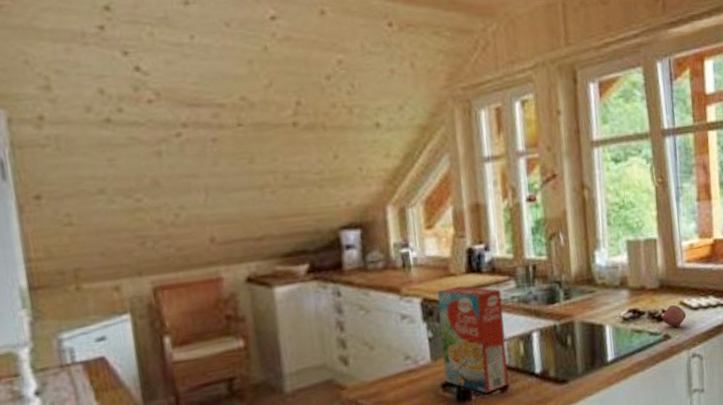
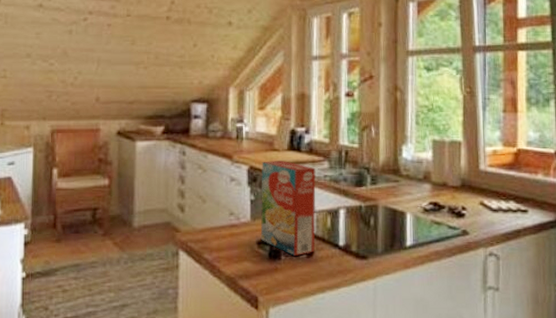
fruit: present [662,304,687,328] -> none [461,203,486,225]

